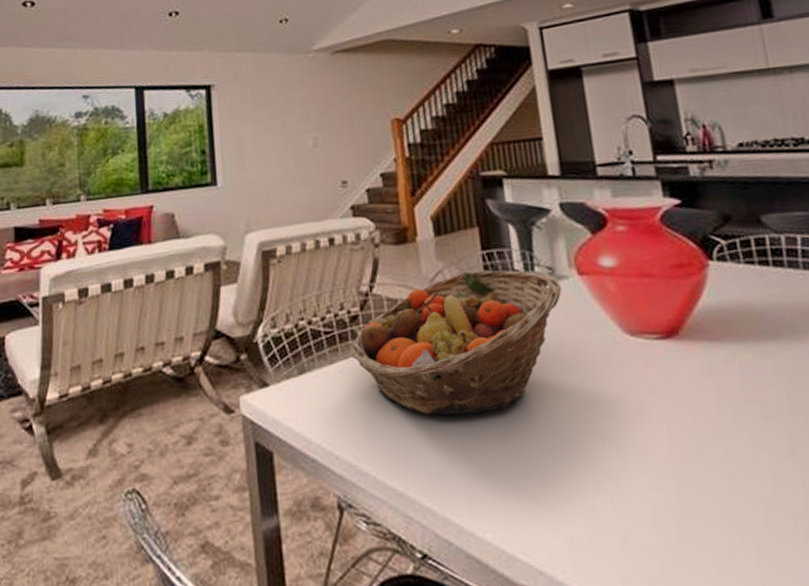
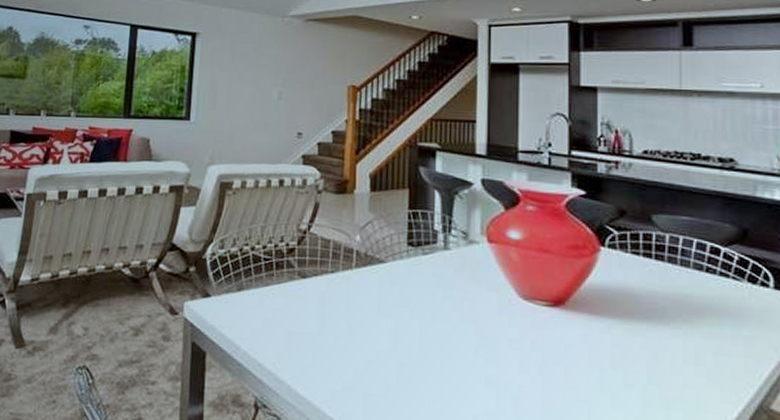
fruit basket: present [351,269,562,415] -> none [284,225,472,346]

